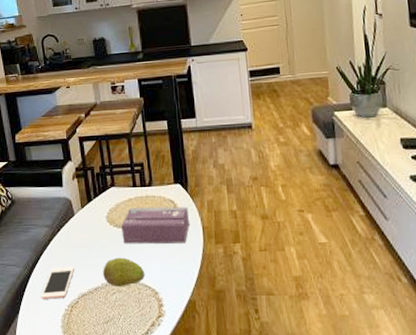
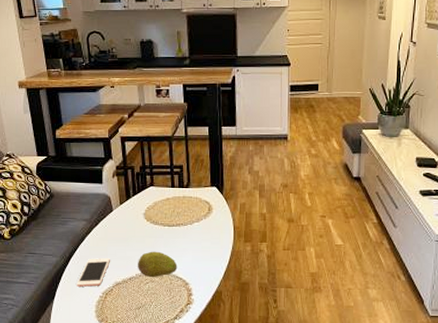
tissue box: present [121,206,189,244] -> none [158,207,222,241]

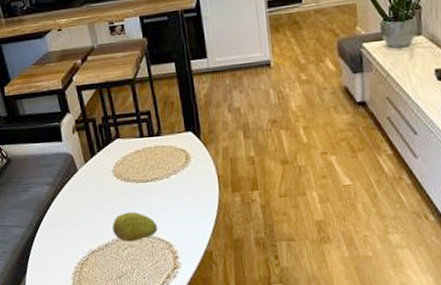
cell phone: present [76,257,110,287] -> none [48,223,82,259]

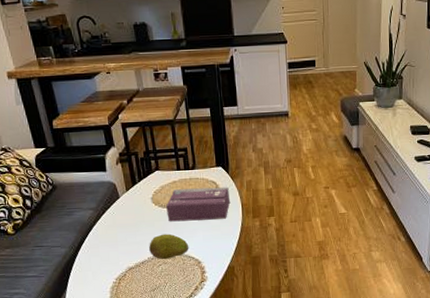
tissue box: none [129,155,204,198] -> present [166,187,230,222]

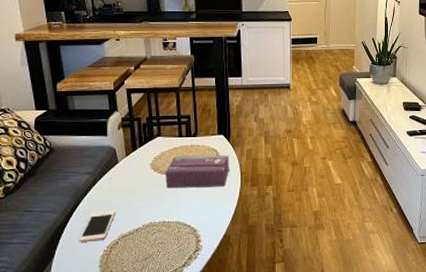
cell phone: none [88,243,121,275] -> present [79,210,115,242]
fruit: present [149,233,189,260] -> none [145,200,186,228]

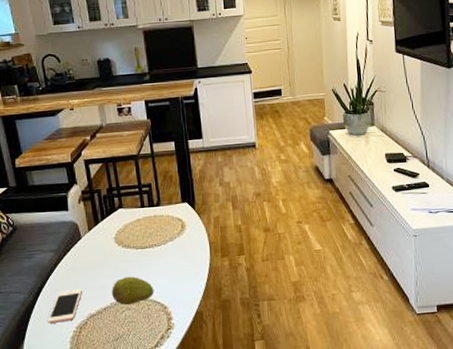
fruit: none [145,200,186,228] -> present [112,276,154,305]
tissue box: present [165,155,229,189] -> none [130,224,197,263]

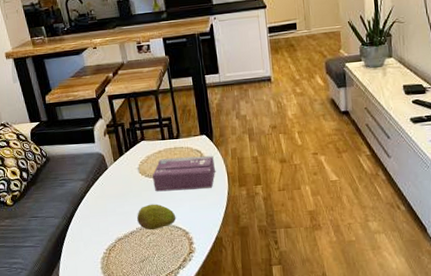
cell phone: present [47,288,82,324] -> none [80,214,110,245]
tissue box: none [130,224,197,263] -> present [152,155,215,192]

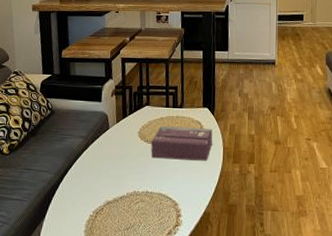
fruit: present [137,204,176,230] -> none [129,170,168,198]

